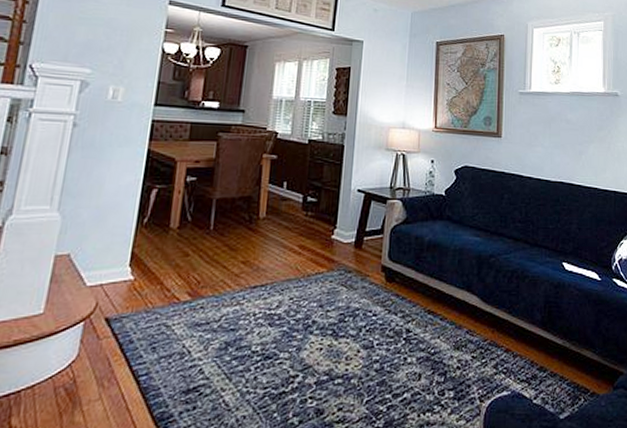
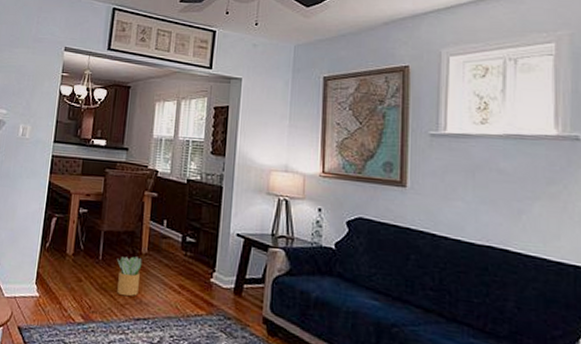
potted plant: none [231,222,260,264] -> present [117,255,142,296]

